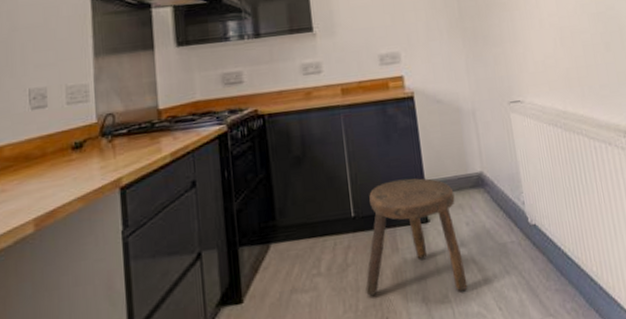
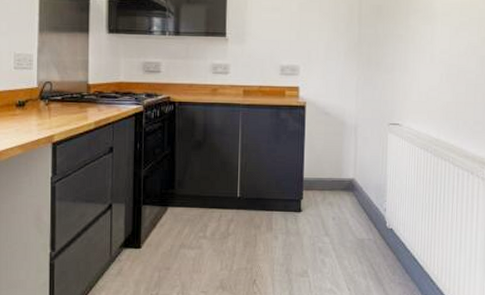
stool: present [365,178,468,296] -> none [241,173,327,271]

